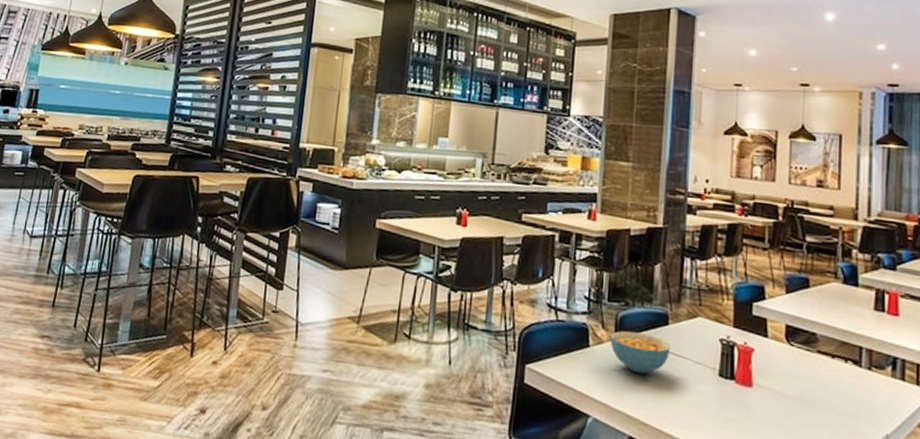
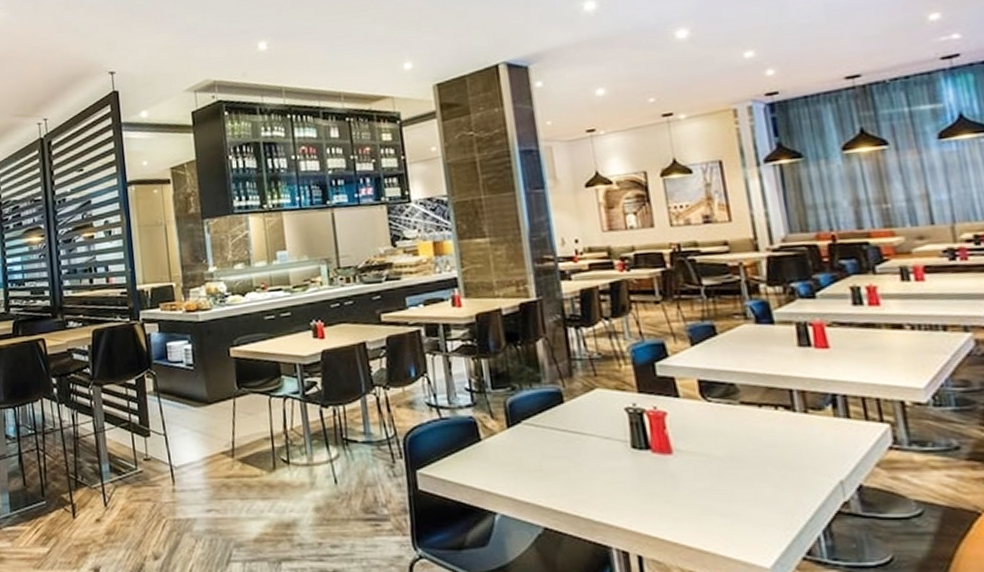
cereal bowl: present [610,331,671,374] -> none [501,416,572,460]

